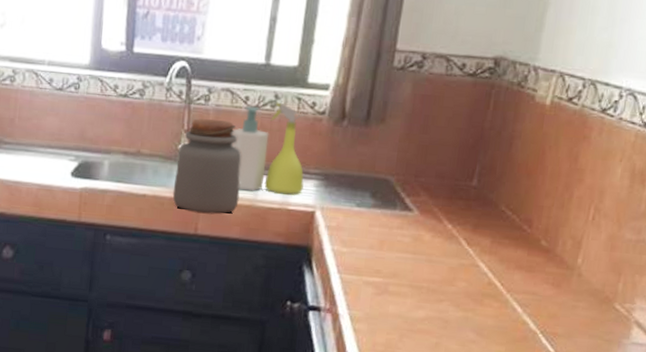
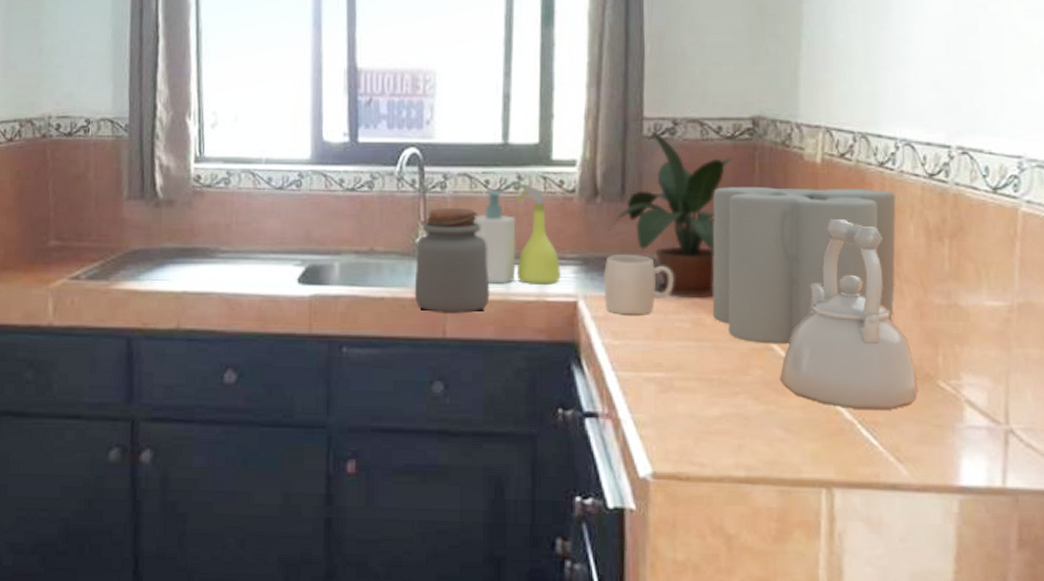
mug: none [338,173,402,228] -> present [603,255,674,315]
potted plant: none [350,63,470,217] -> present [608,131,732,298]
paper towel holder: none [431,120,611,263] -> present [712,187,896,345]
kettle: none [479,156,598,324] -> present [779,218,919,410]

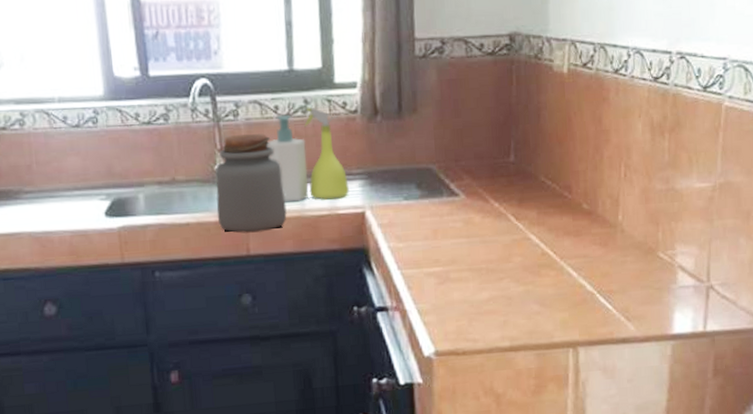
mug: present [603,255,674,315] -> none [386,166,447,220]
potted plant: present [608,131,732,298] -> none [388,51,493,201]
paper towel holder: present [712,187,896,345] -> none [477,93,628,235]
kettle: present [779,218,919,410] -> none [535,121,644,282]

